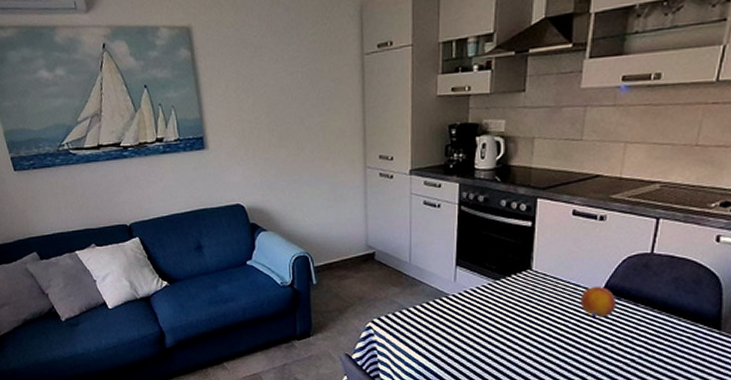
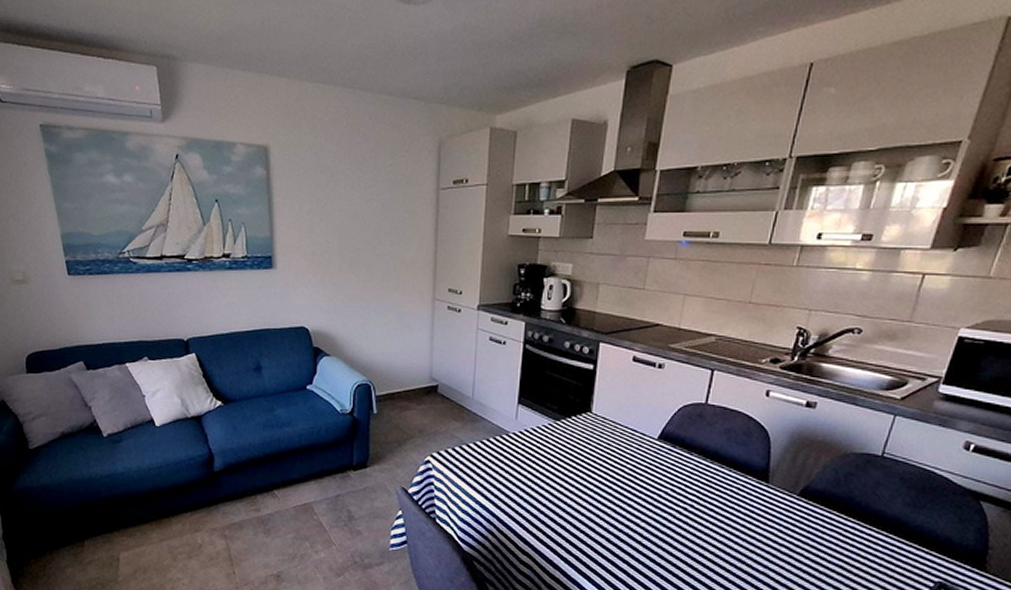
fruit: present [580,286,617,318] -> none [637,432,672,464]

